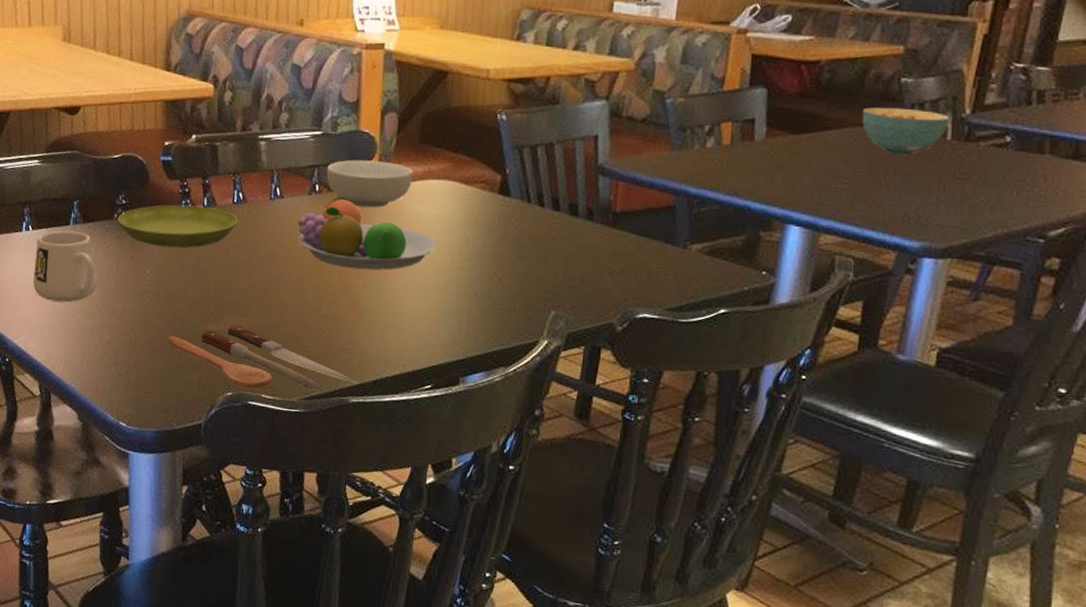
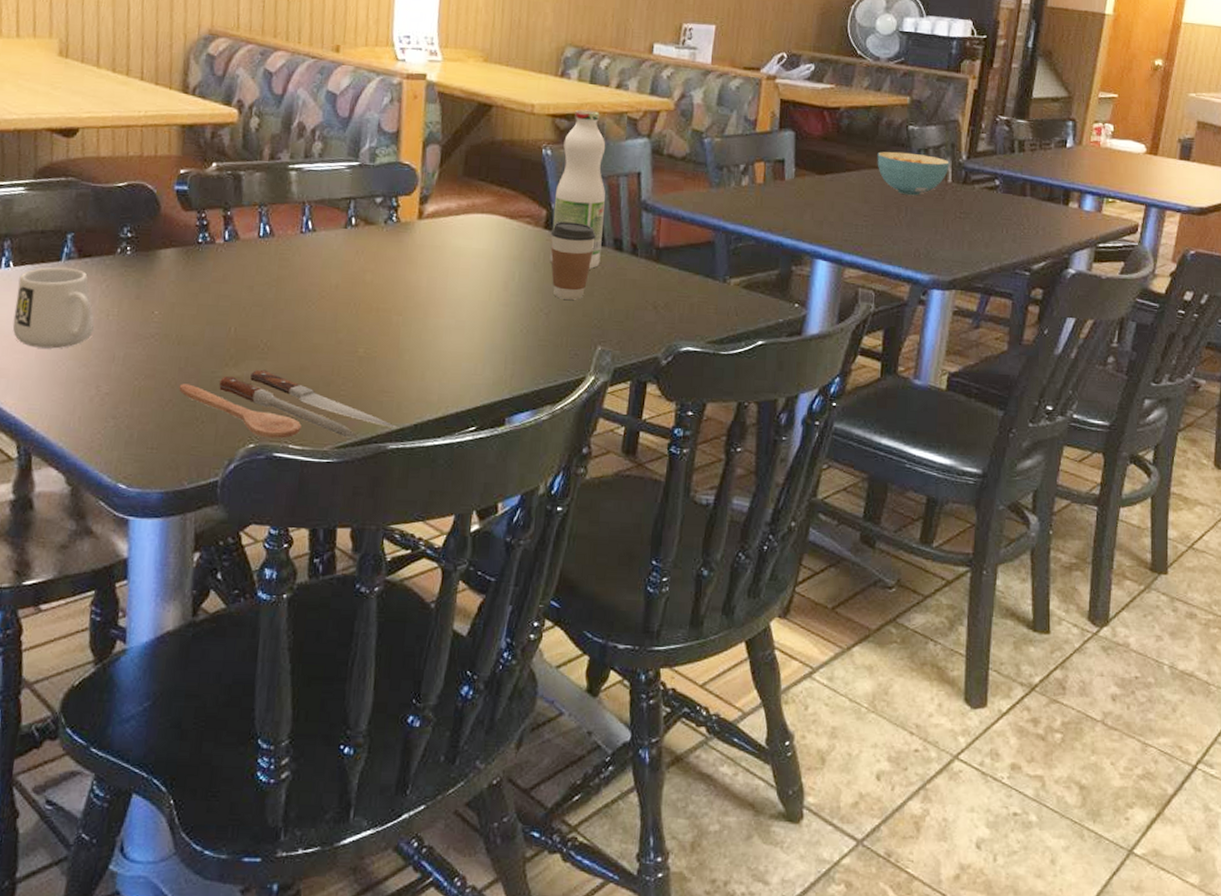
saucer: present [117,204,238,248] -> none [121,238,264,286]
fruit bowl: present [297,197,437,271] -> none [331,231,481,308]
cereal bowl: present [326,159,413,208] -> none [363,192,456,243]
juice bottle: none [504,73,562,234] -> present [550,109,606,269]
coffee cup: none [505,186,552,265] -> present [550,221,597,300]

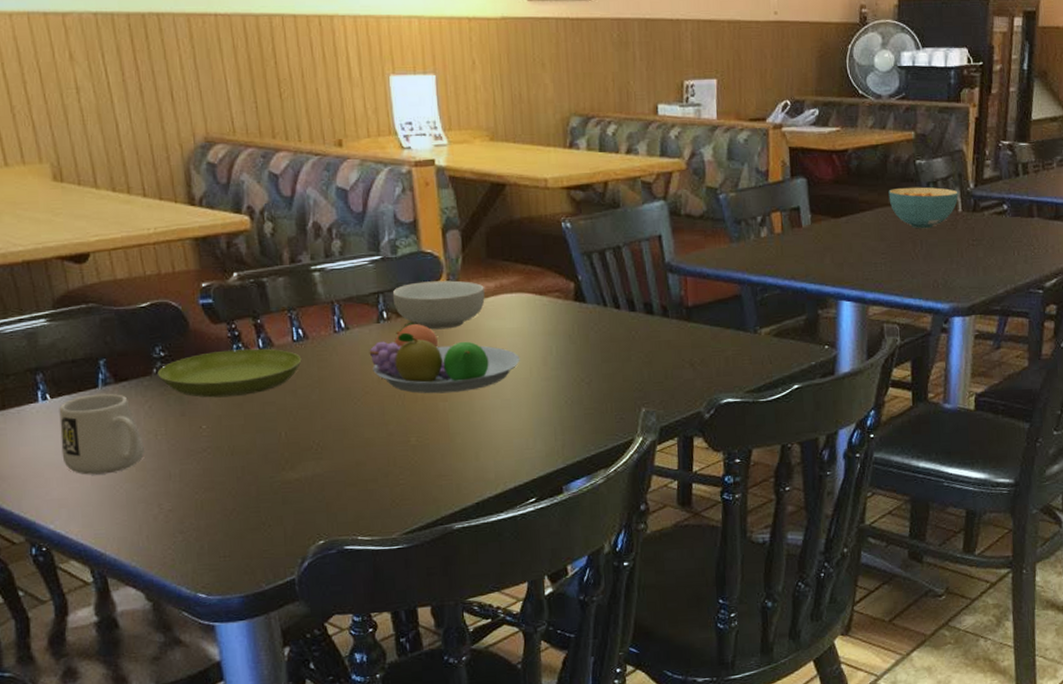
saucer: none [121,238,264,286] -> present [157,348,302,398]
spoon: present [179,369,400,439] -> none [240,469,462,533]
fruit bowl: none [331,231,481,308] -> present [369,322,520,394]
cereal bowl: none [363,192,456,243] -> present [392,280,485,330]
juice bottle: present [550,109,606,269] -> none [580,178,633,335]
coffee cup: present [550,221,597,300] -> none [581,291,627,367]

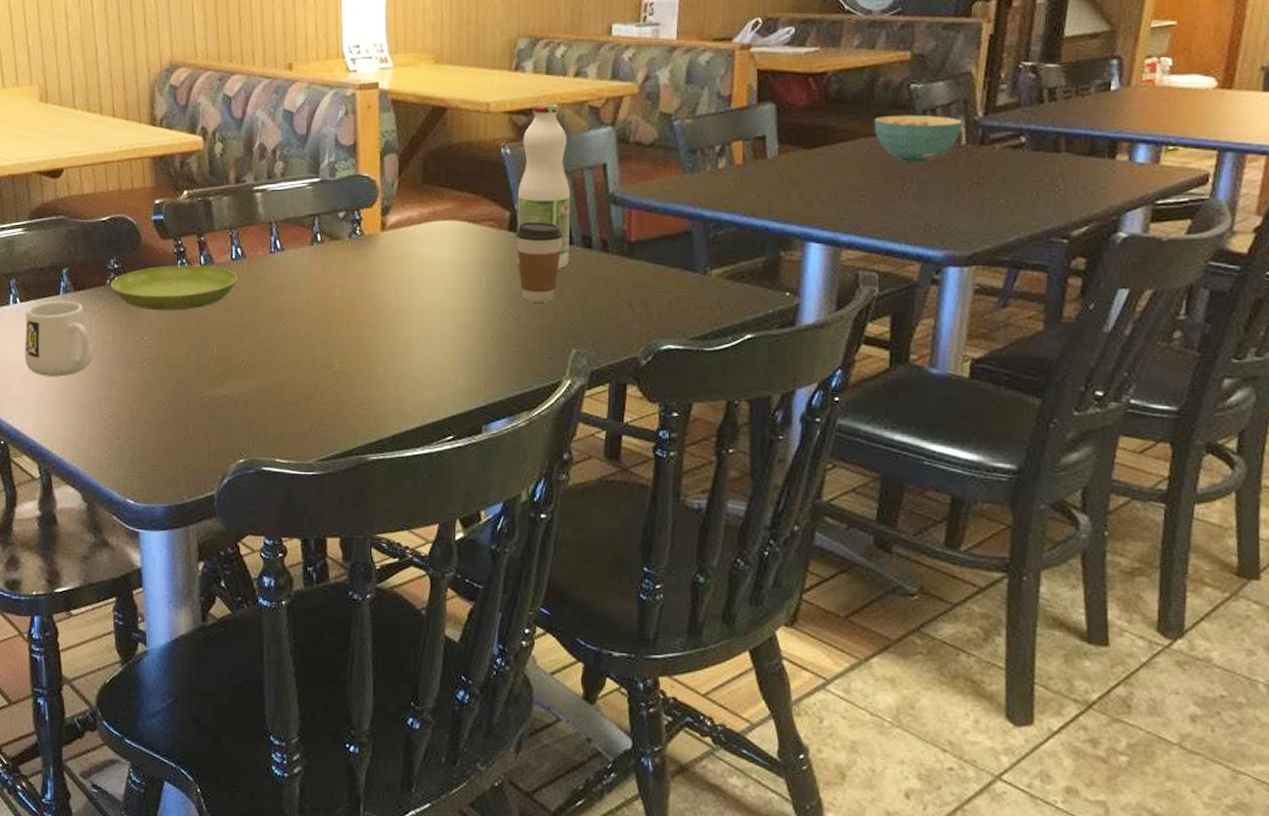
fruit bowl: present [369,322,520,394] -> none [301,246,448,320]
cereal bowl: present [392,280,485,330] -> none [327,205,417,255]
juice bottle: none [580,178,633,335] -> present [516,103,570,269]
coffee cup: none [581,291,627,367] -> present [515,222,564,302]

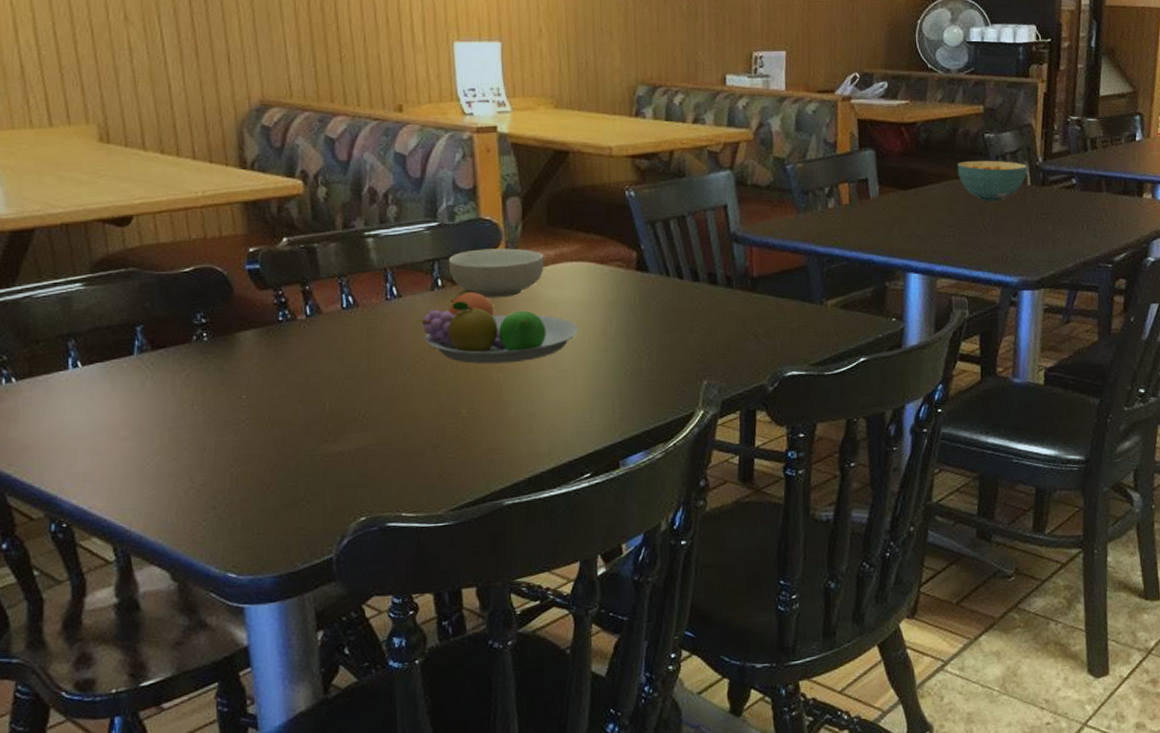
mug: present [24,300,94,377] -> none [90,361,180,447]
saucer: present [110,265,238,311] -> none [197,316,351,367]
fruit bowl: none [301,246,448,320] -> present [421,290,579,364]
cereal bowl: none [327,205,417,255] -> present [448,248,544,298]
coffee cup: present [515,222,564,302] -> none [643,261,690,338]
juice bottle: present [516,103,570,269] -> none [643,147,697,305]

